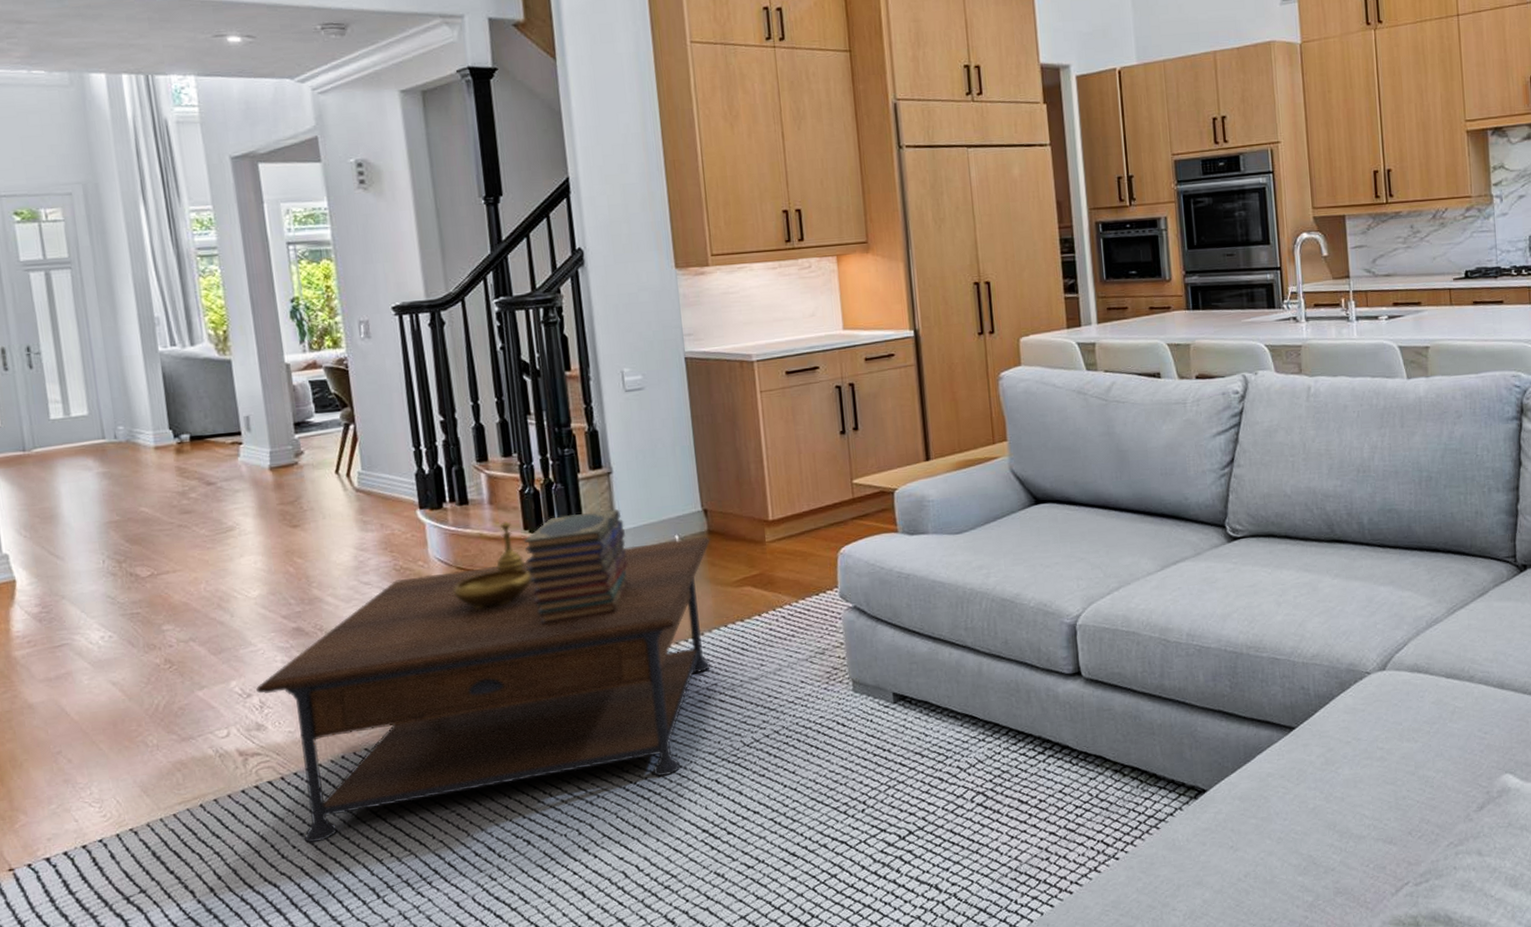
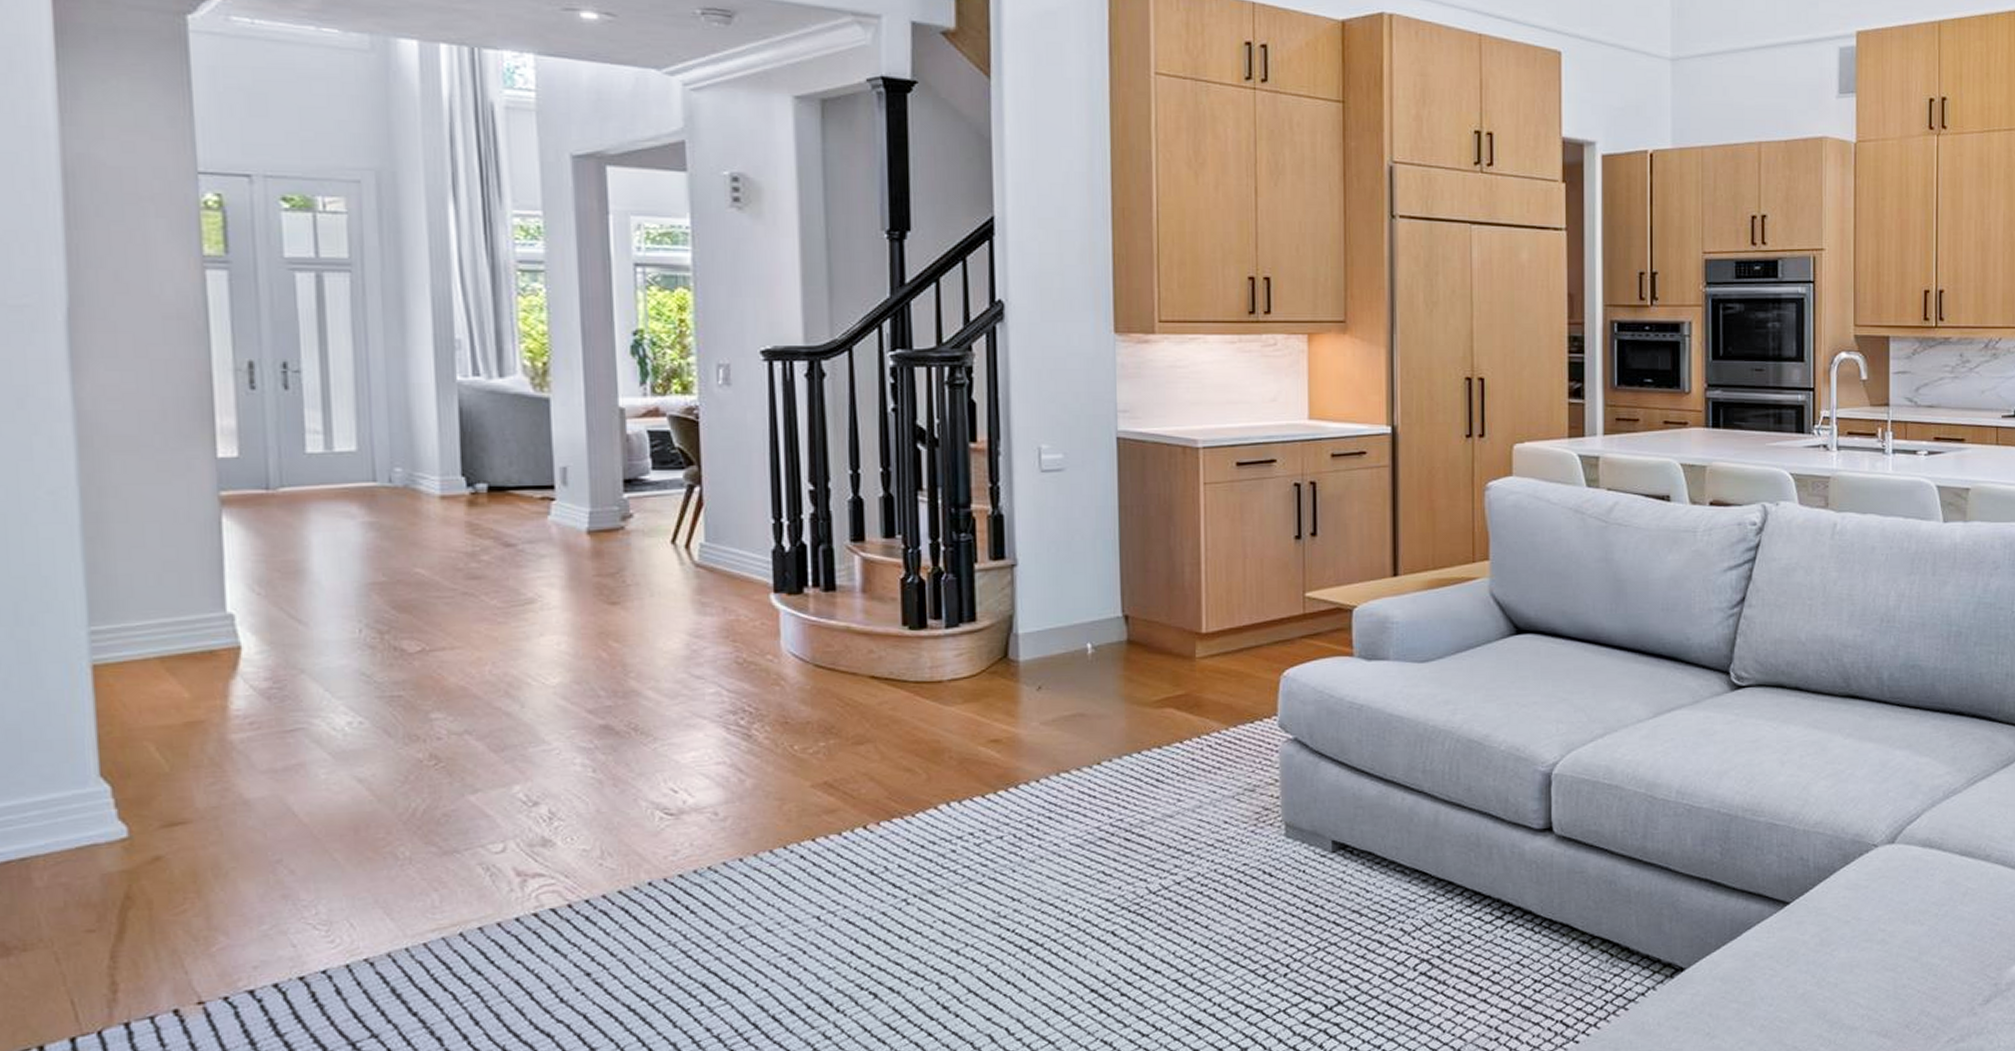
coffee table: present [256,537,711,844] -> none [546,647,1129,986]
decorative bowl: present [453,521,532,609] -> none [807,614,907,715]
book stack: present [523,508,629,625] -> none [900,607,1027,739]

